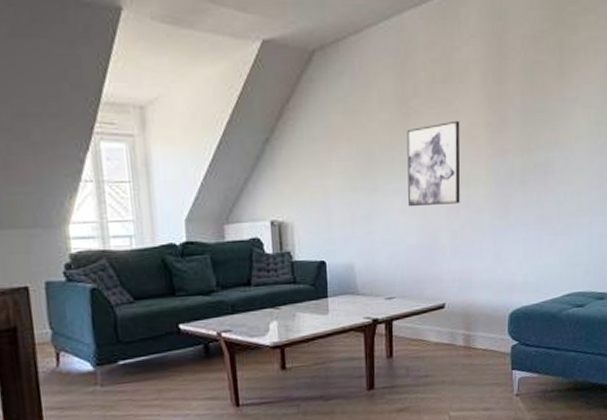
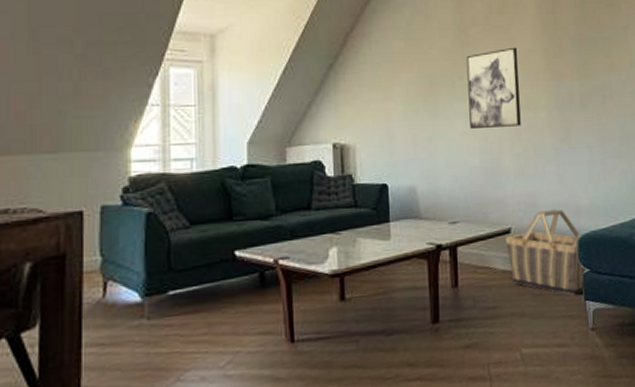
basket: none [439,285,514,365] -> present [505,209,585,295]

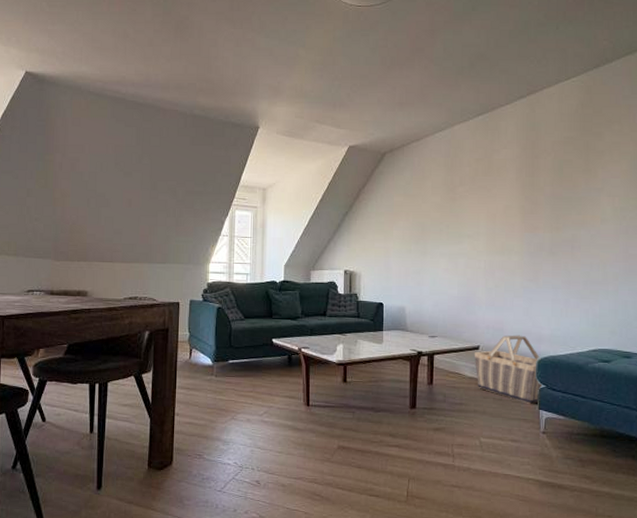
wall art: present [466,47,521,130] -> none [452,203,498,267]

